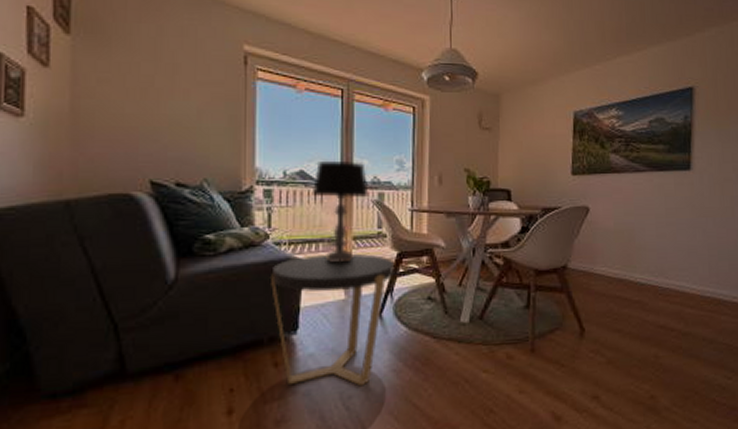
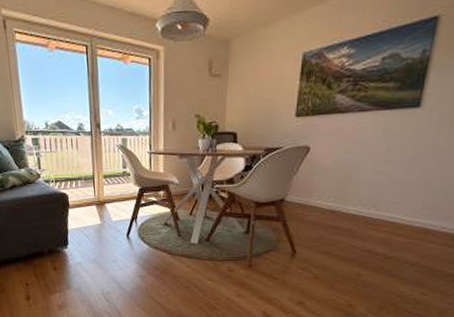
side table: present [269,253,395,387] -> none [44,188,138,286]
table lamp: present [311,160,369,263] -> none [68,111,115,196]

